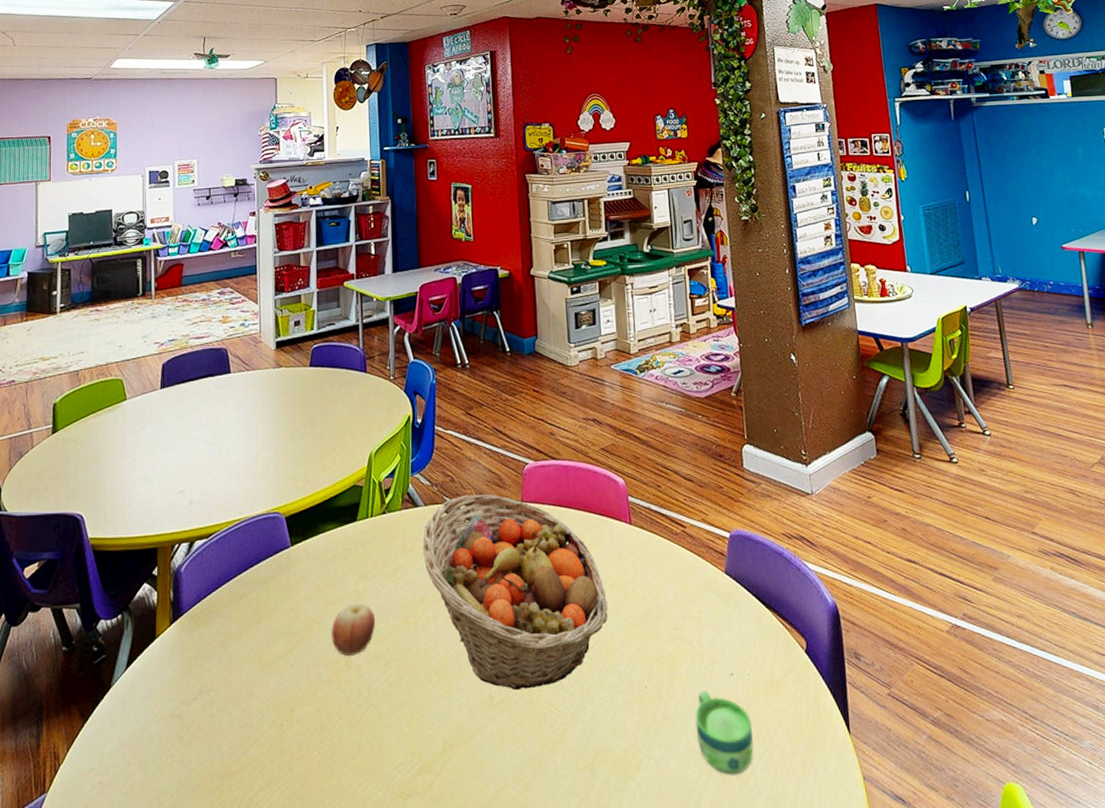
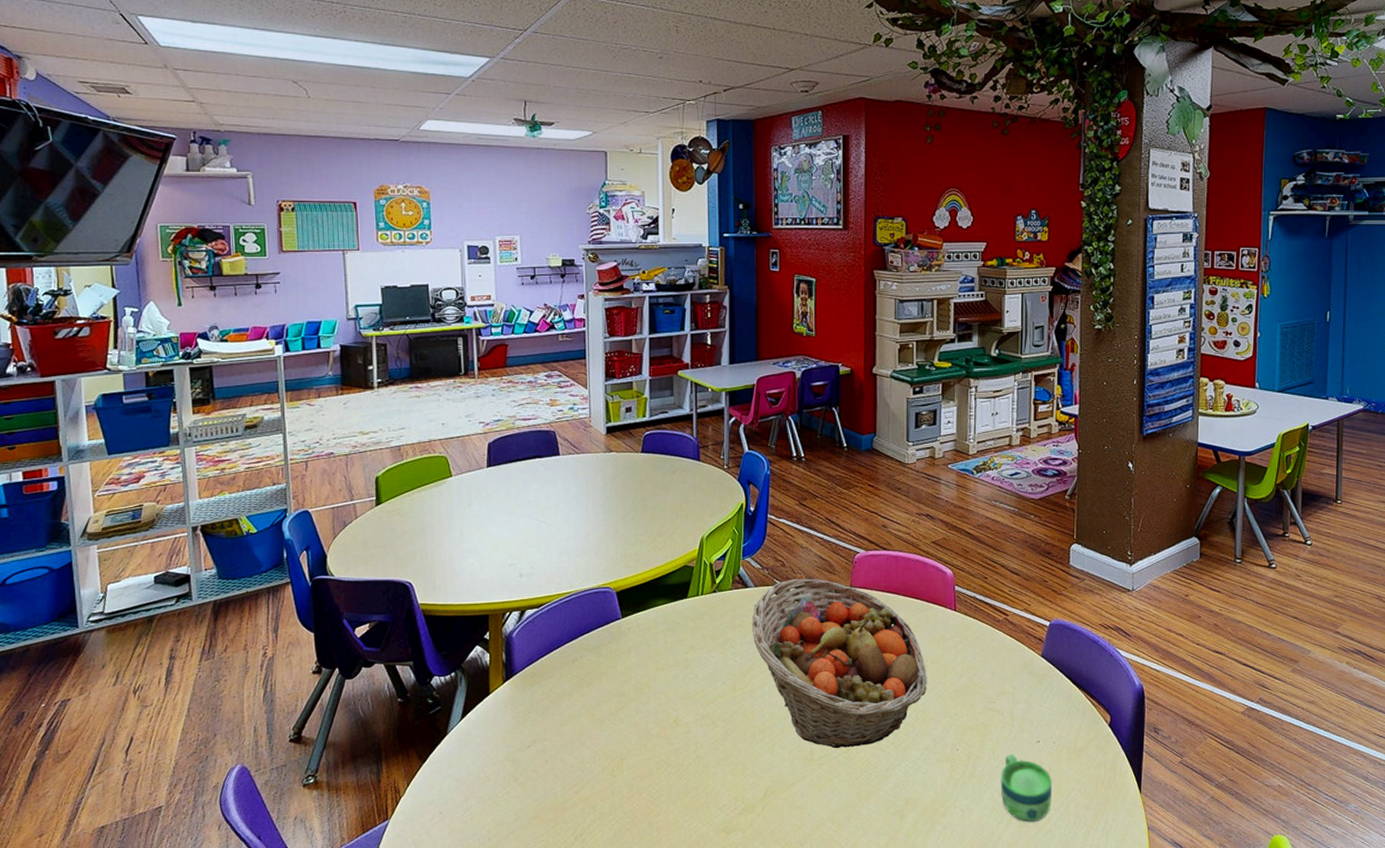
apple: present [332,604,376,656] -> none [661,671,704,715]

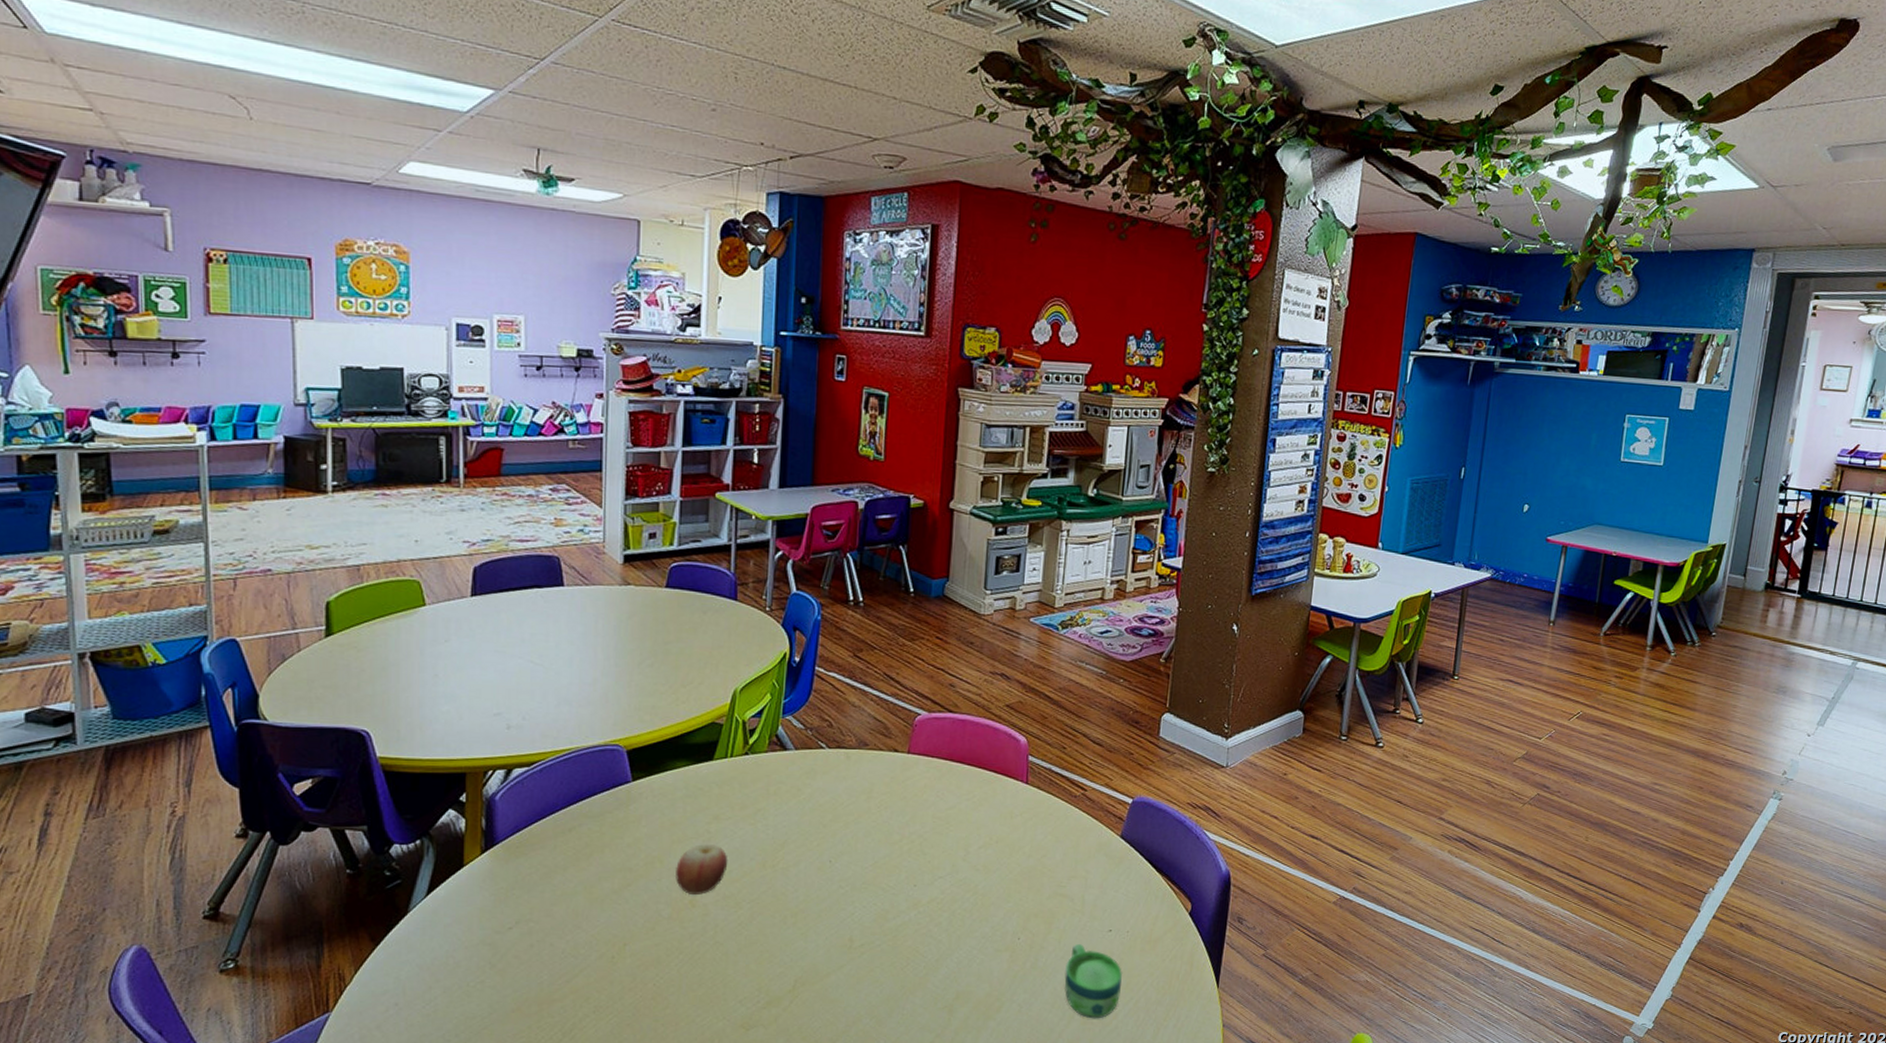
apple: none [661,671,704,715] -> present [676,844,728,895]
fruit basket: present [751,578,927,749] -> none [788,741,990,936]

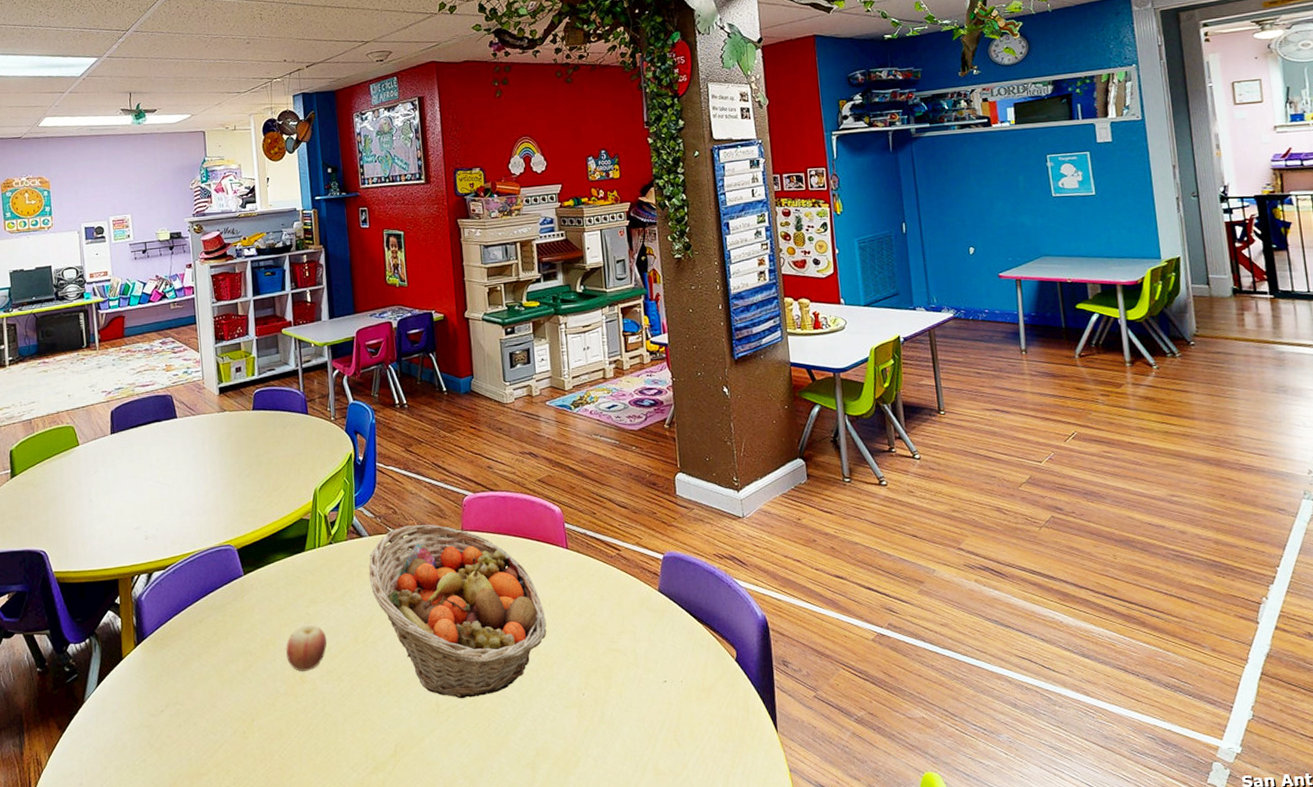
fruit basket: none [788,741,990,936] -> present [368,524,547,699]
cup: present [1064,944,1122,1019] -> none [630,696,686,770]

